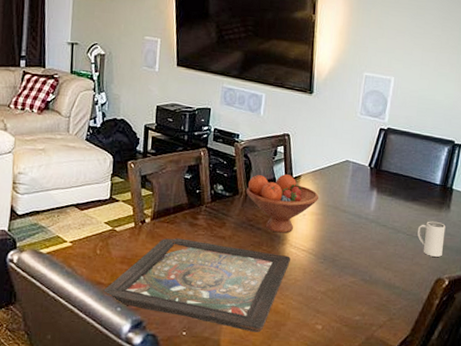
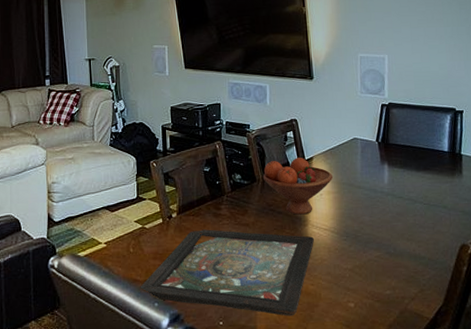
mug: present [417,221,446,257] -> none [434,188,462,223]

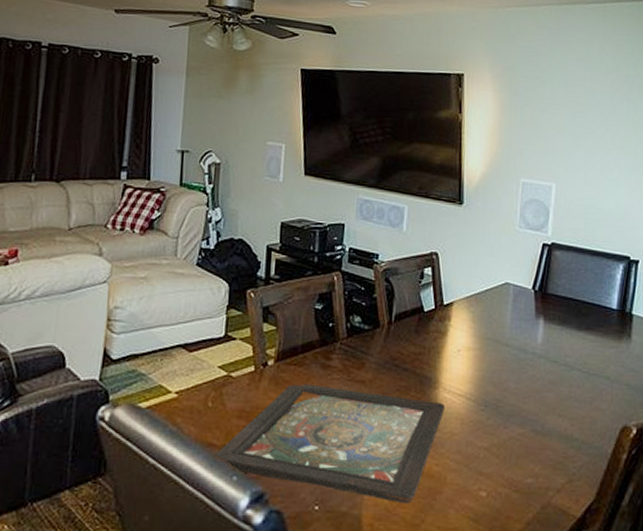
fruit bowl: present [262,158,334,215] -> none [388,301,476,374]

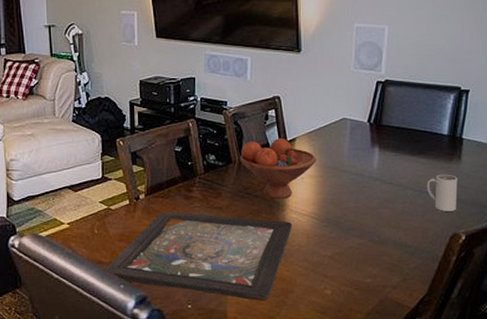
fruit bowl: none [388,301,476,374] -> present [239,138,317,199]
mug: none [595,354,628,399] -> present [427,174,458,211]

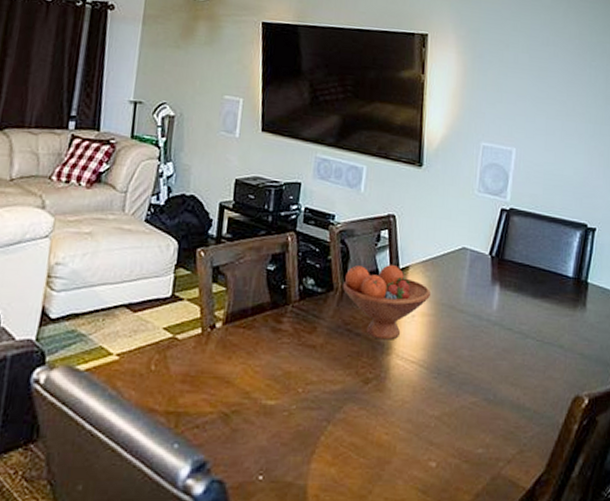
board game: present [105,212,292,302] -> none [157,348,397,474]
mug: present [427,174,458,211] -> none [549,323,582,368]

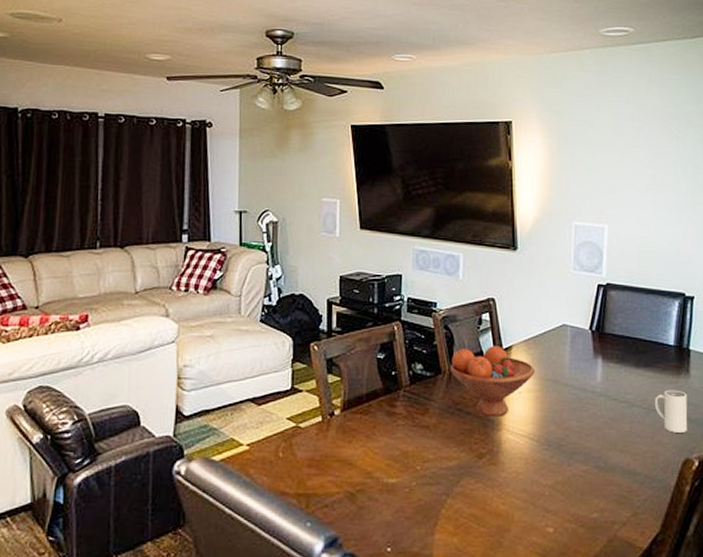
mug: none [549,323,582,368] -> present [655,390,688,433]

